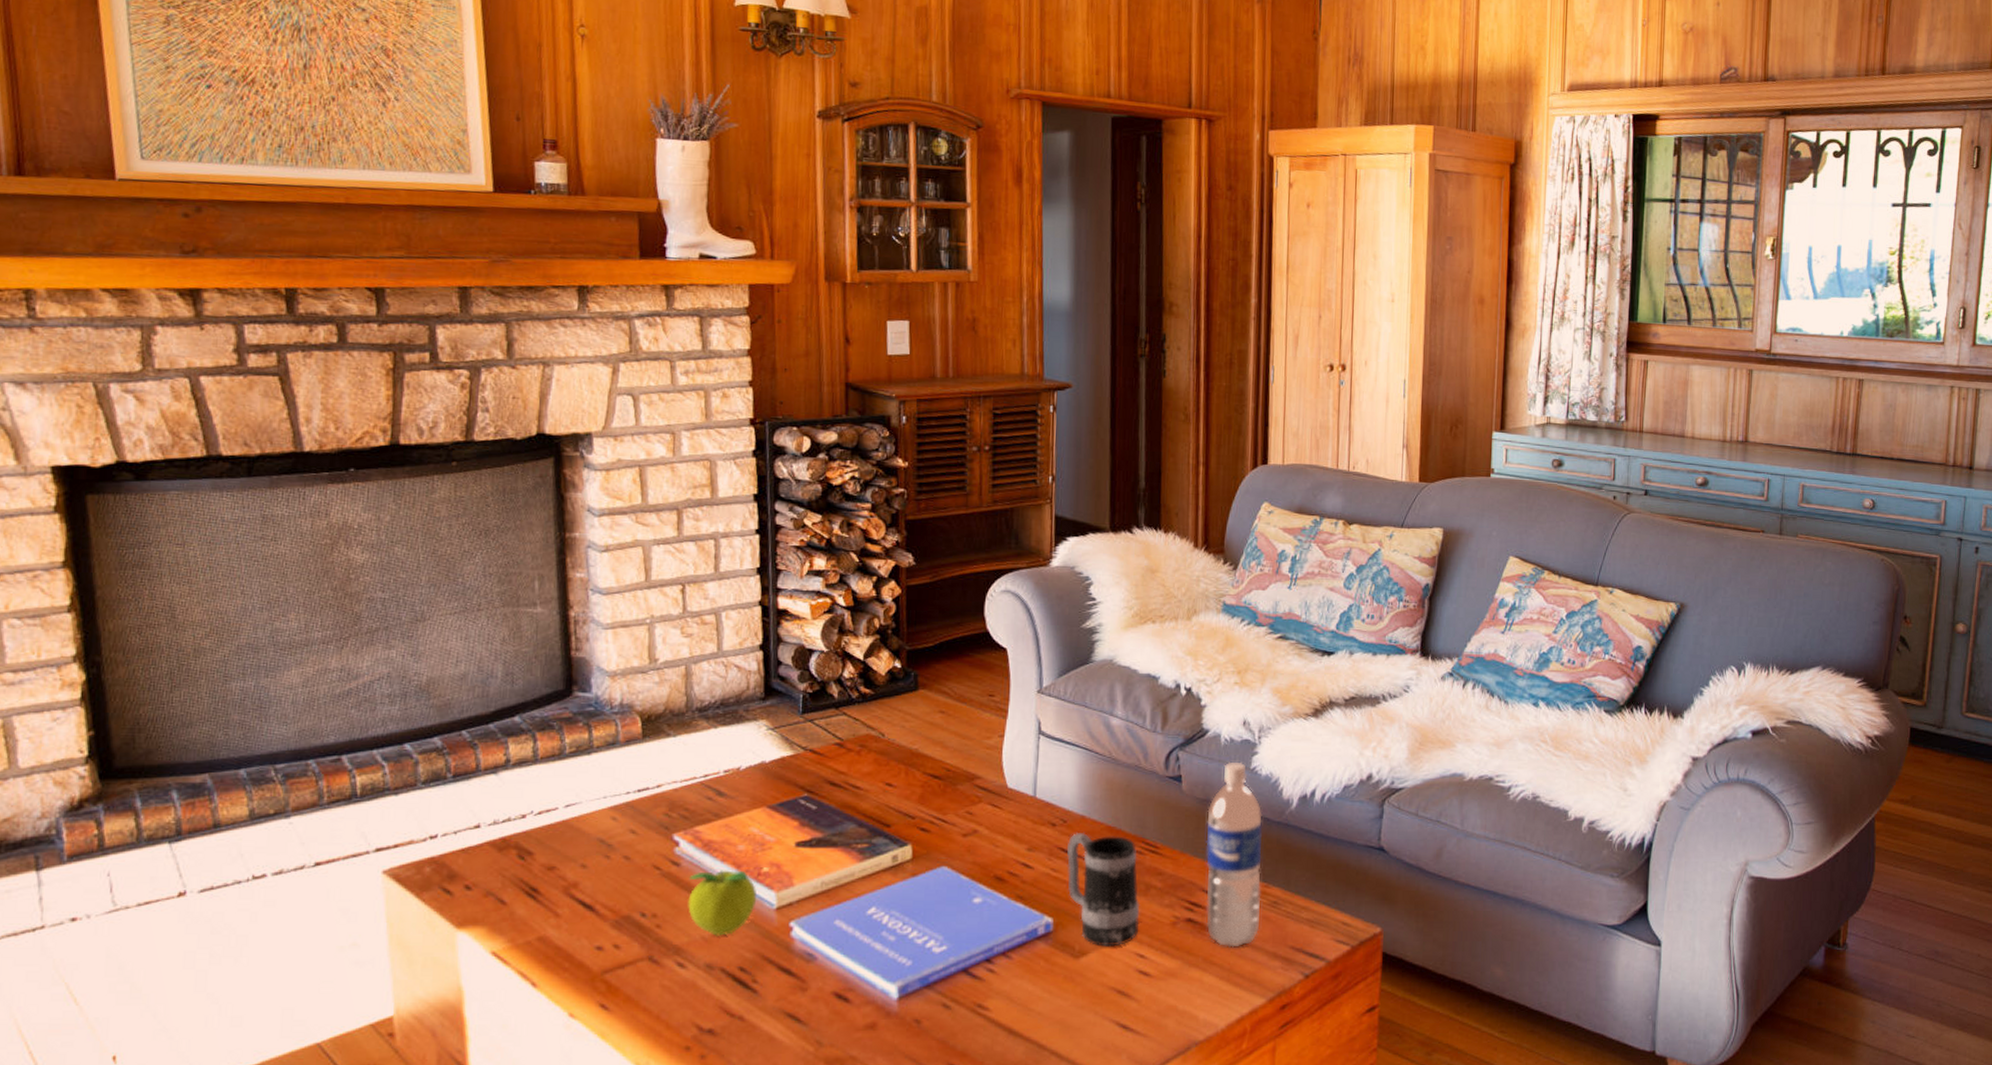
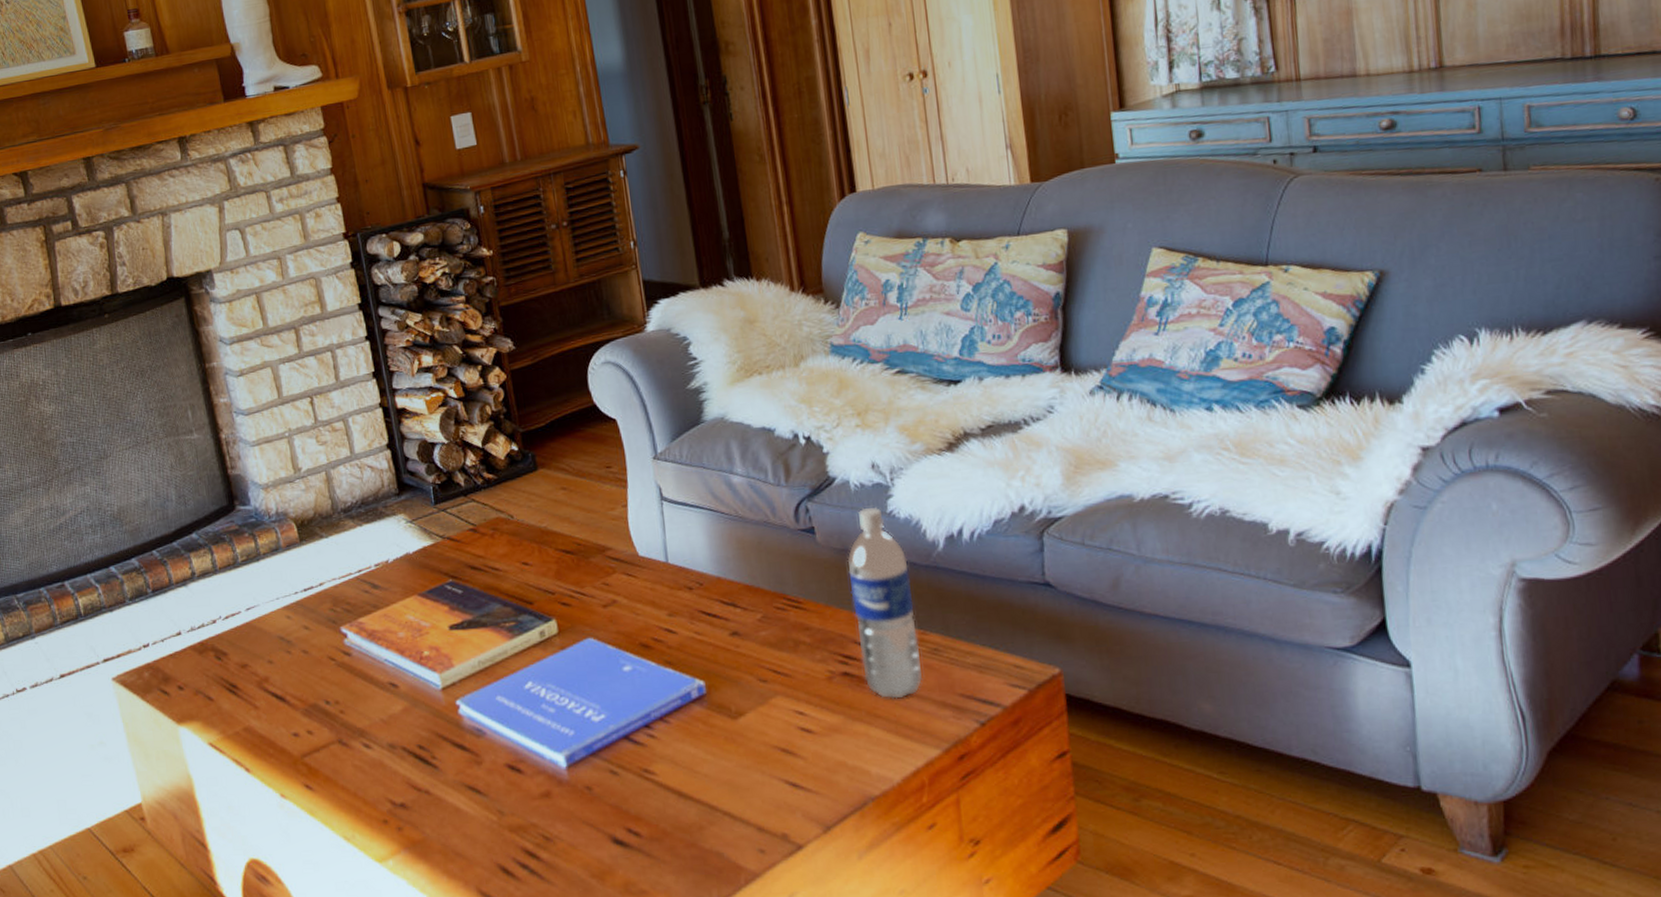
fruit: present [688,870,757,936] -> none [361,656,423,718]
mug: present [1066,833,1140,947] -> none [707,594,795,706]

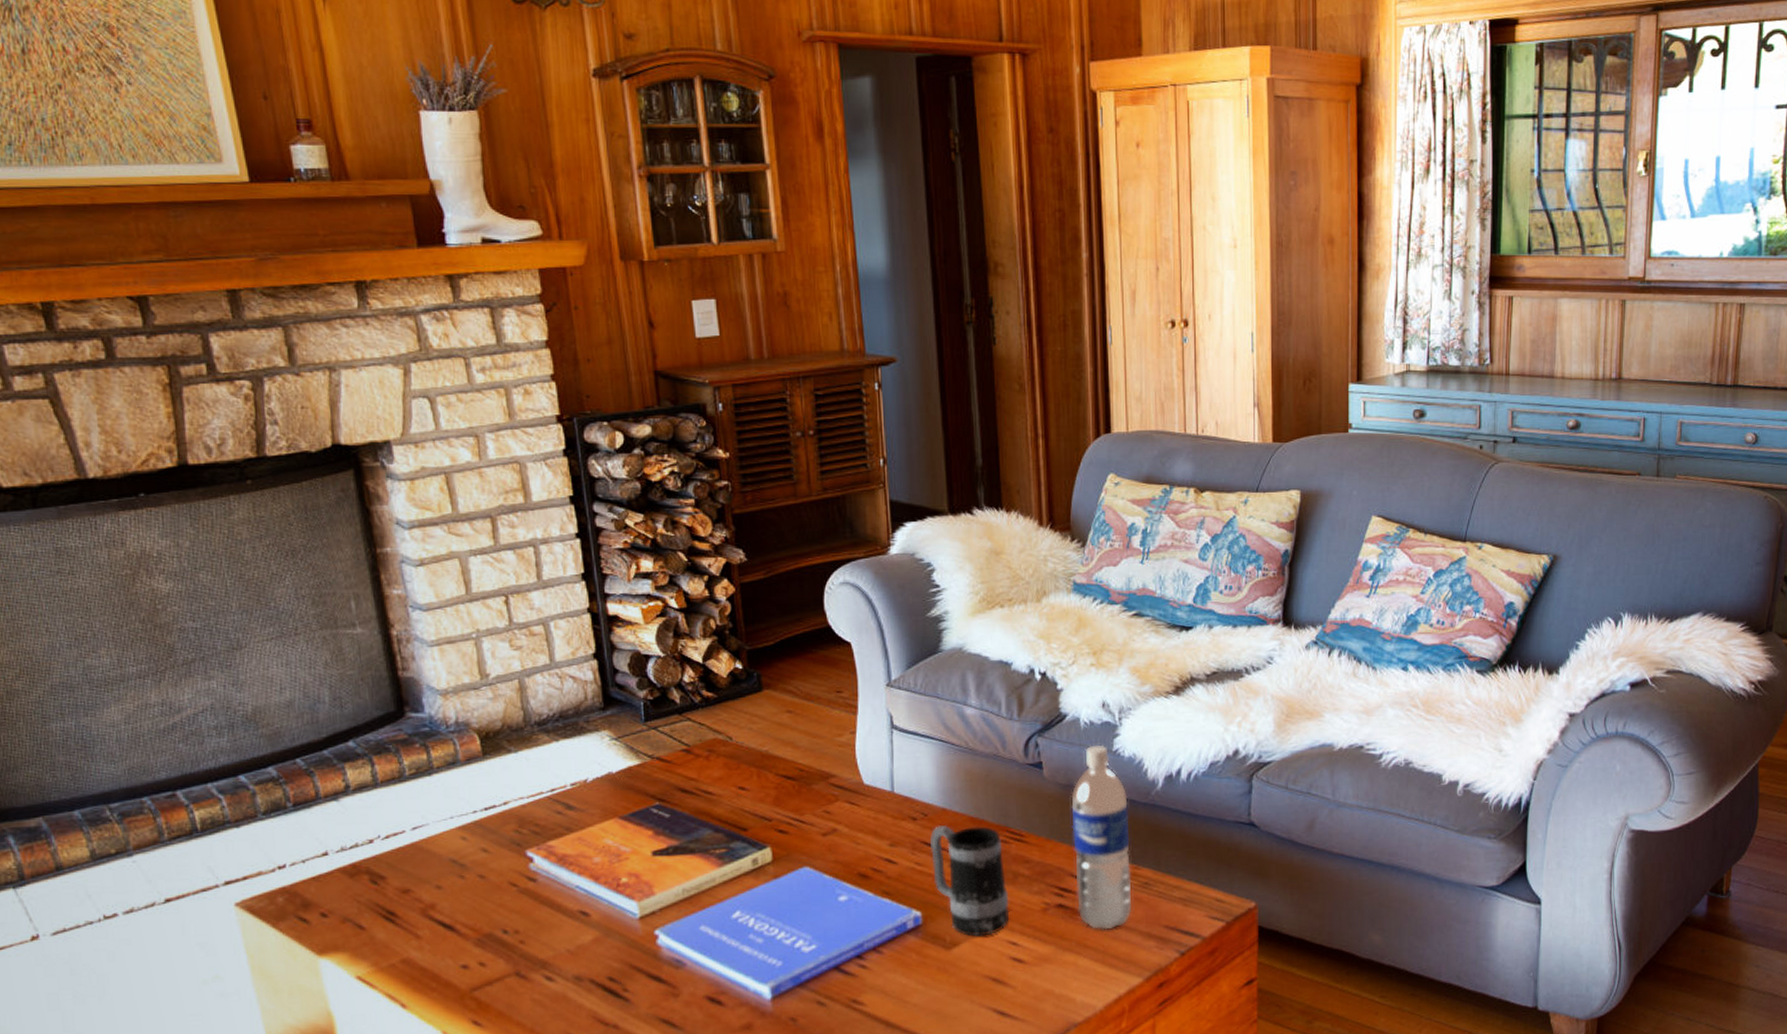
mug: none [707,594,795,706] -> present [929,825,1010,937]

